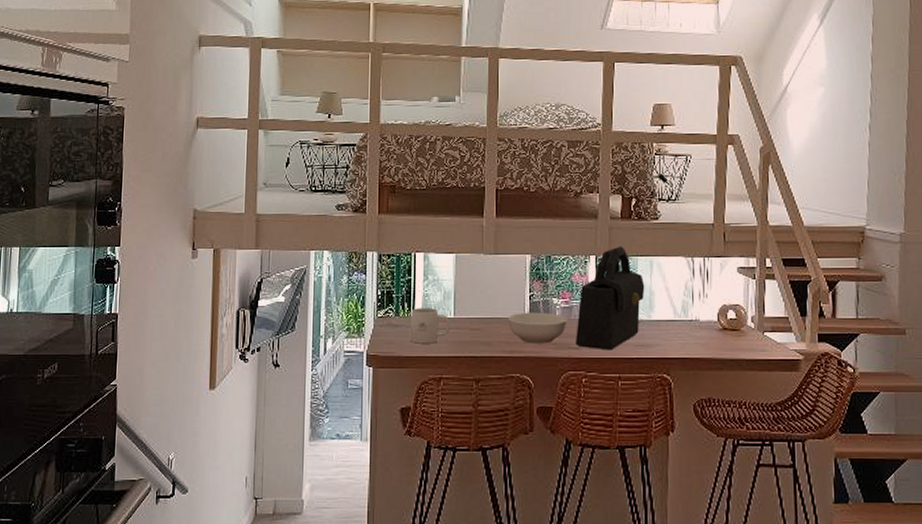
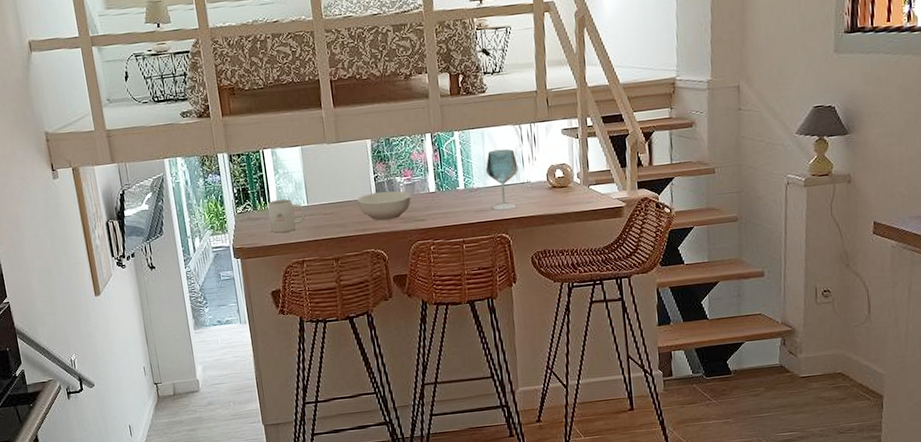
handbag: present [576,246,645,351] -> none [420,121,479,219]
wine glass: none [651,281,687,349] -> present [485,148,518,212]

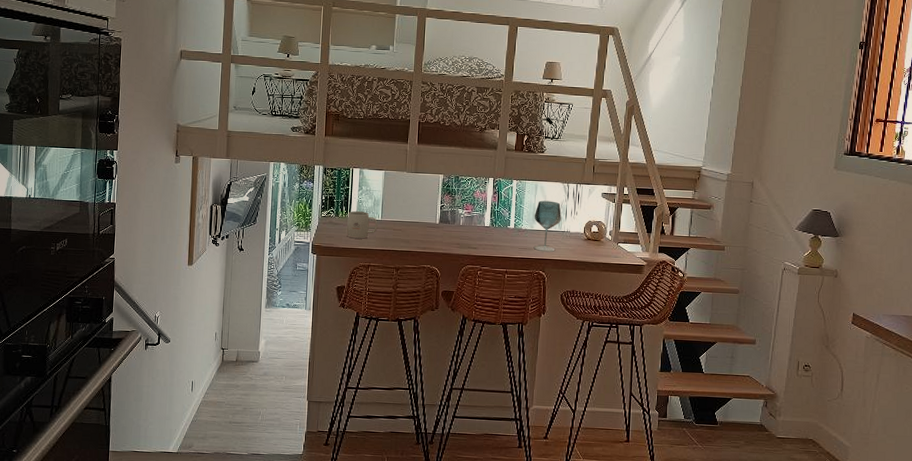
bowl: present [357,191,412,221] -> none [423,218,469,244]

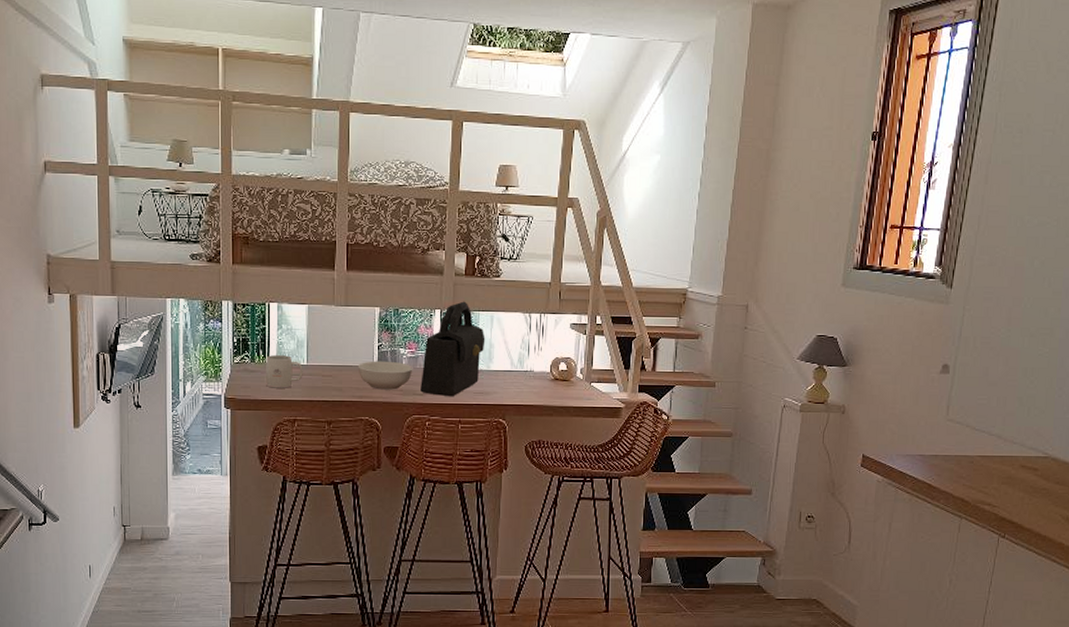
bowl: none [423,218,469,244] -> present [357,361,413,390]
handbag: none [474,172,530,251] -> present [420,301,485,397]
wine glass: present [534,200,561,253] -> none [490,335,523,397]

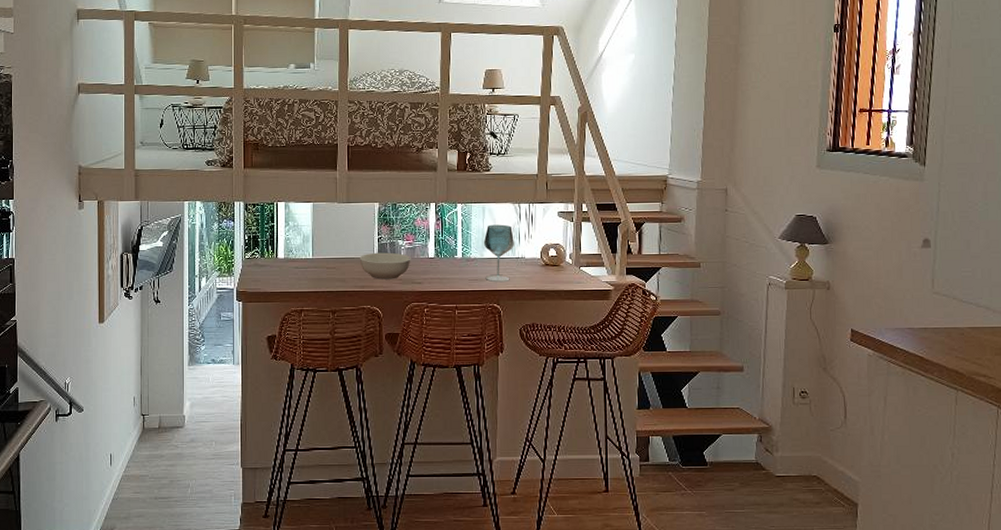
mug: present [266,355,303,388] -> none [275,250,309,281]
handbag: present [420,301,485,397] -> none [418,194,478,285]
wine glass: none [490,335,523,397] -> present [483,224,514,283]

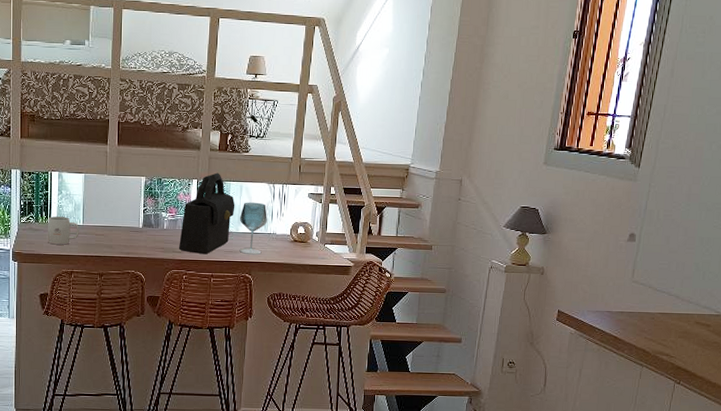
mug: none [275,250,309,281] -> present [48,216,79,245]
bowl: present [359,252,411,280] -> none [126,222,173,248]
handbag: none [418,194,478,285] -> present [179,173,235,255]

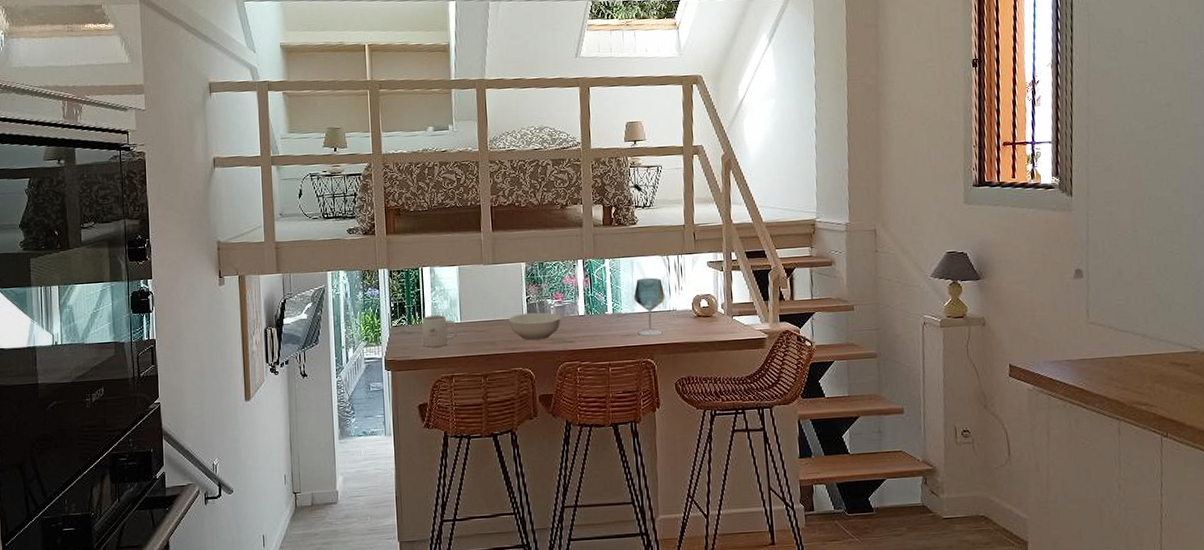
bowl: none [126,222,173,248] -> present [508,312,561,341]
handbag: present [179,173,235,255] -> none [569,249,628,342]

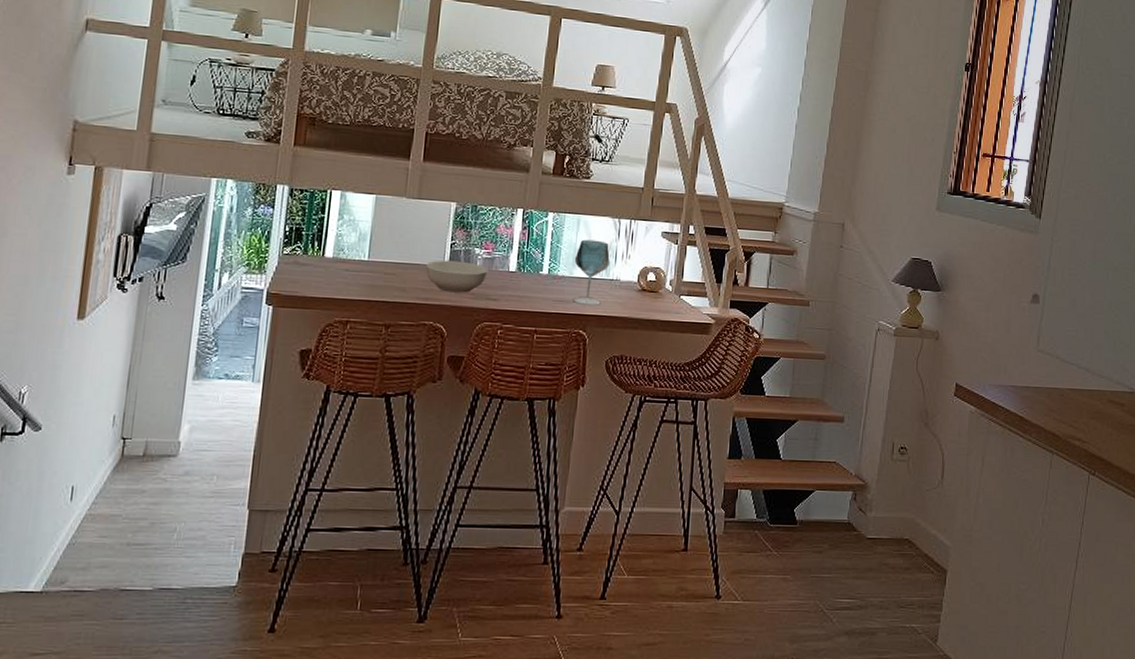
mug: present [422,315,458,348] -> none [318,247,363,286]

